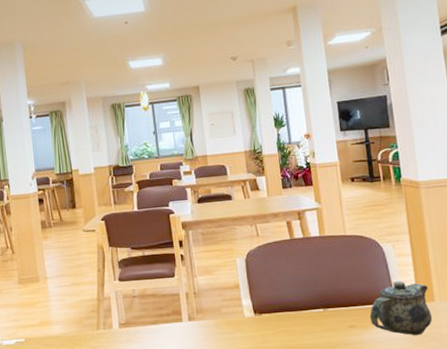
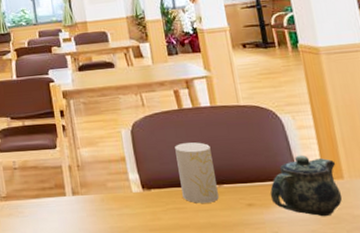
cup: none [285,270,324,326] -> present [175,142,219,203]

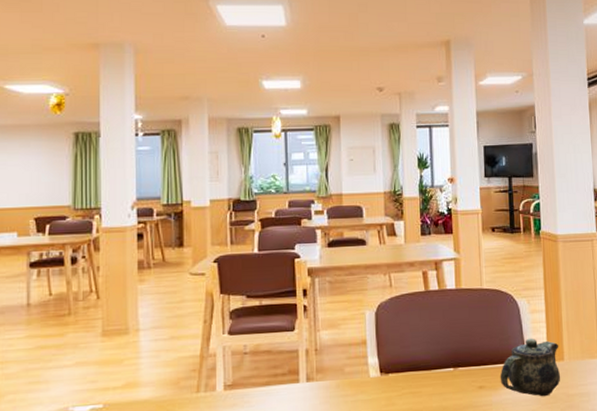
cup: present [175,142,219,203] -> none [417,325,453,387]

